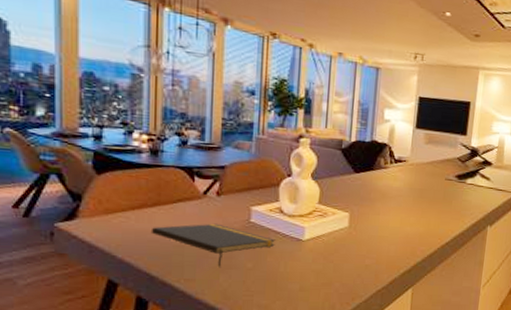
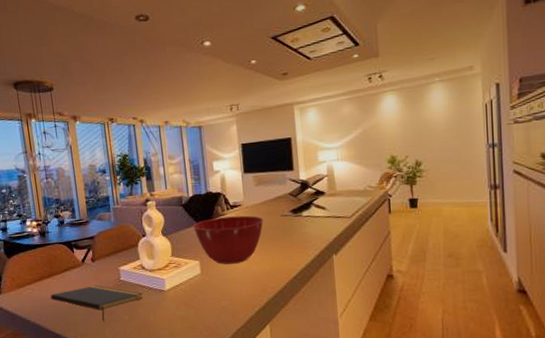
mixing bowl: none [348,169,427,222] -> present [192,215,264,265]

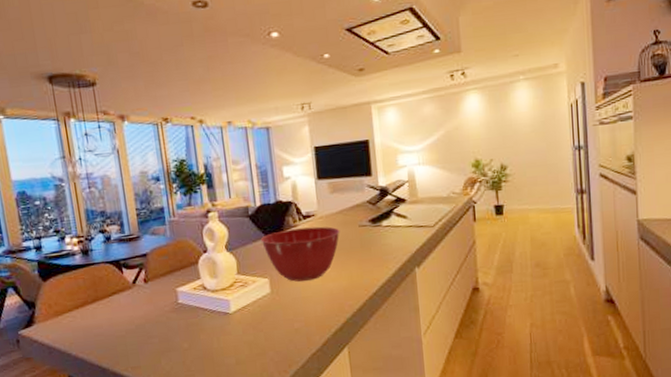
notepad: present [50,285,143,321] -> none [95,309,205,351]

